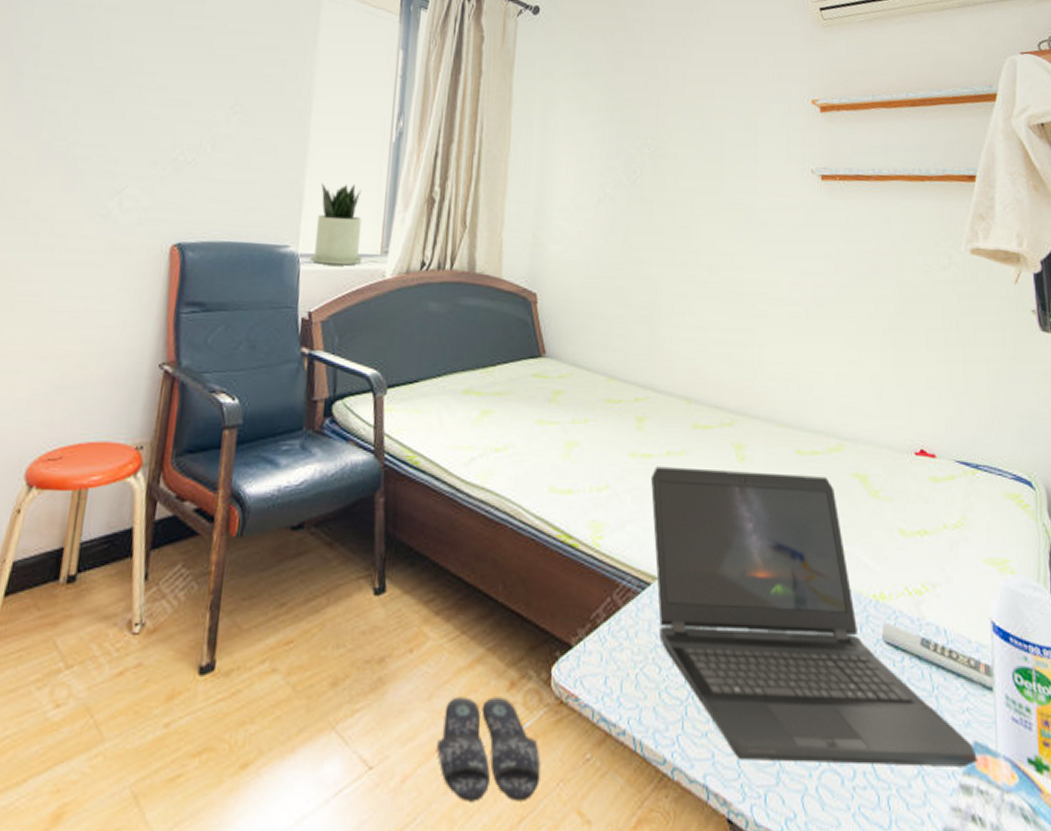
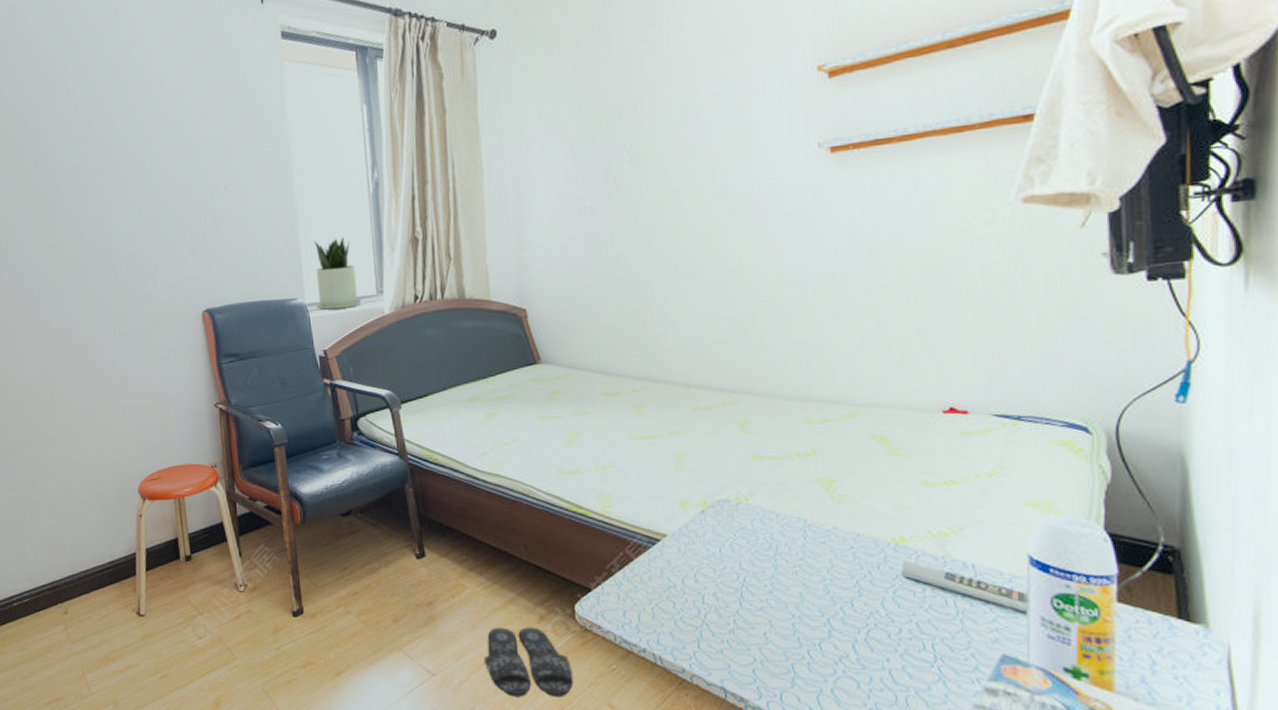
laptop computer: present [651,466,977,767] -> none [654,440,1005,674]

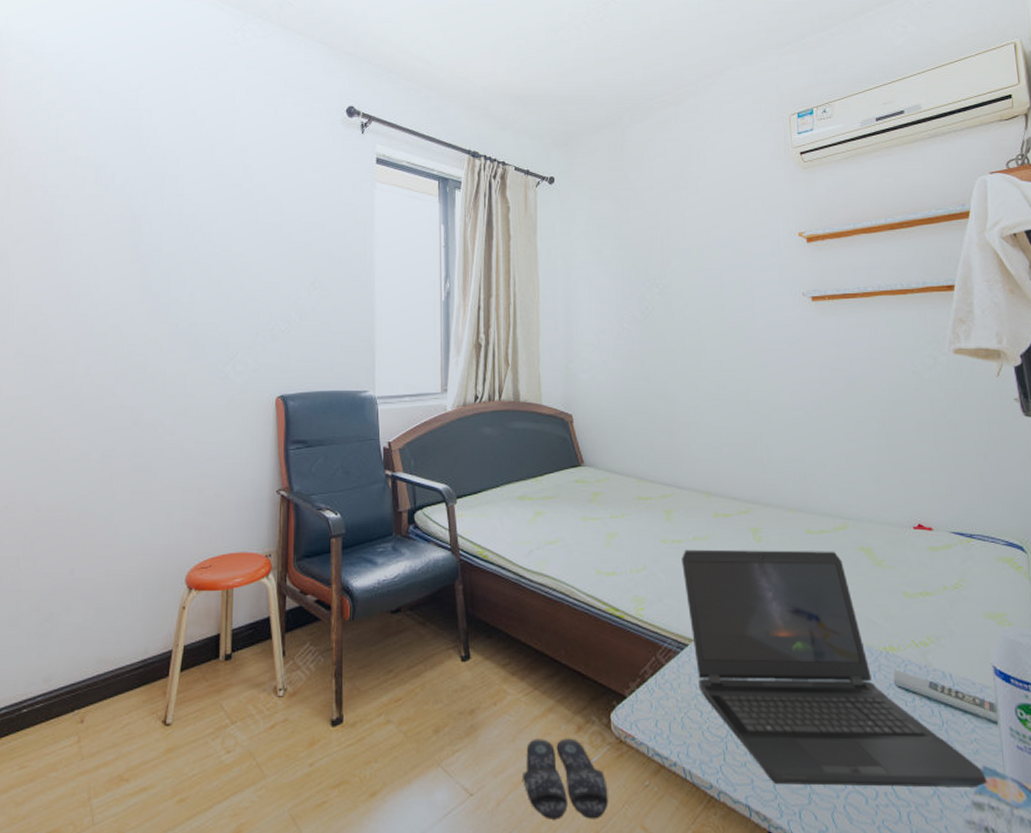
planter: present [314,237,362,310] -> none [385,337,427,403]
laptop computer: none [654,440,1005,674] -> present [682,549,987,788]

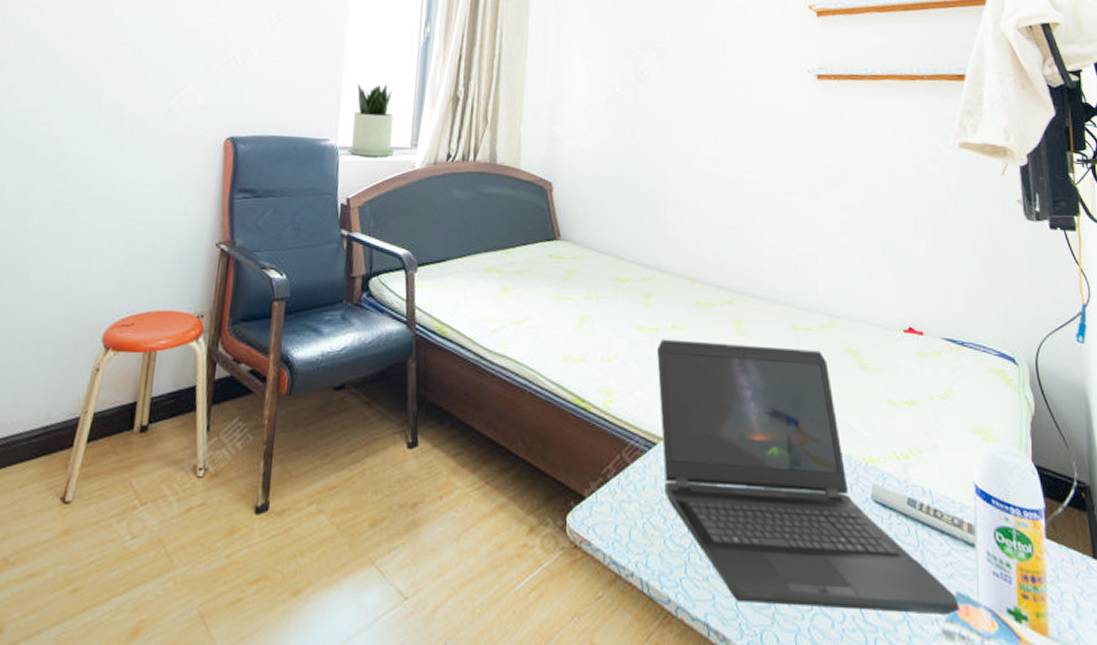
planter: none [385,337,427,403] -> present [347,84,395,157]
slippers: present [523,738,608,820] -> none [464,539,557,632]

